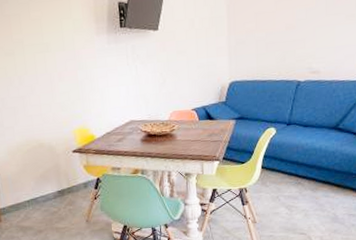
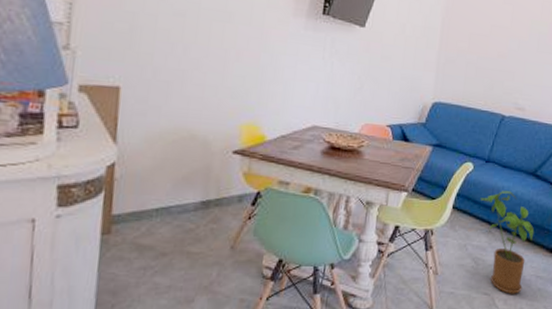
house plant: none [286,146,342,232] -> present [480,191,535,294]

